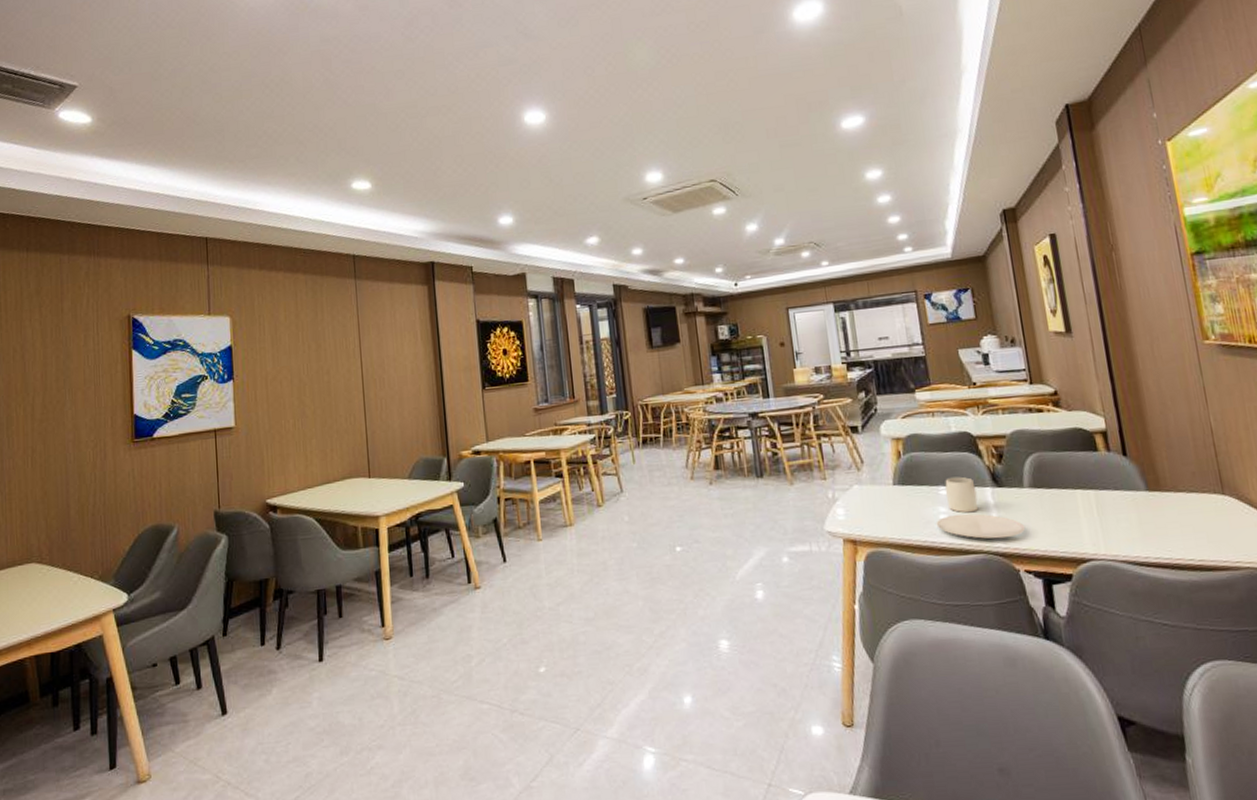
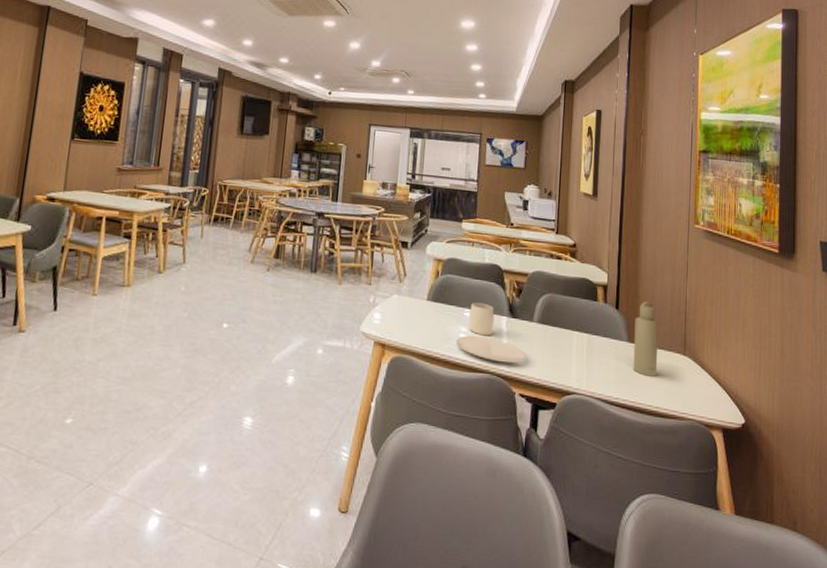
bottle: none [1150,440,1193,527] -> present [633,301,658,377]

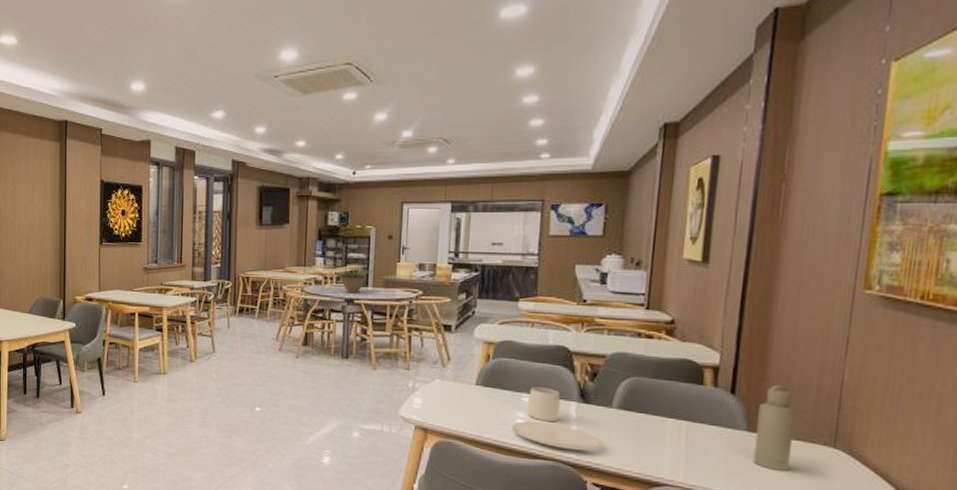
decorative plant: none [303,184,344,208] -> present [329,268,375,294]

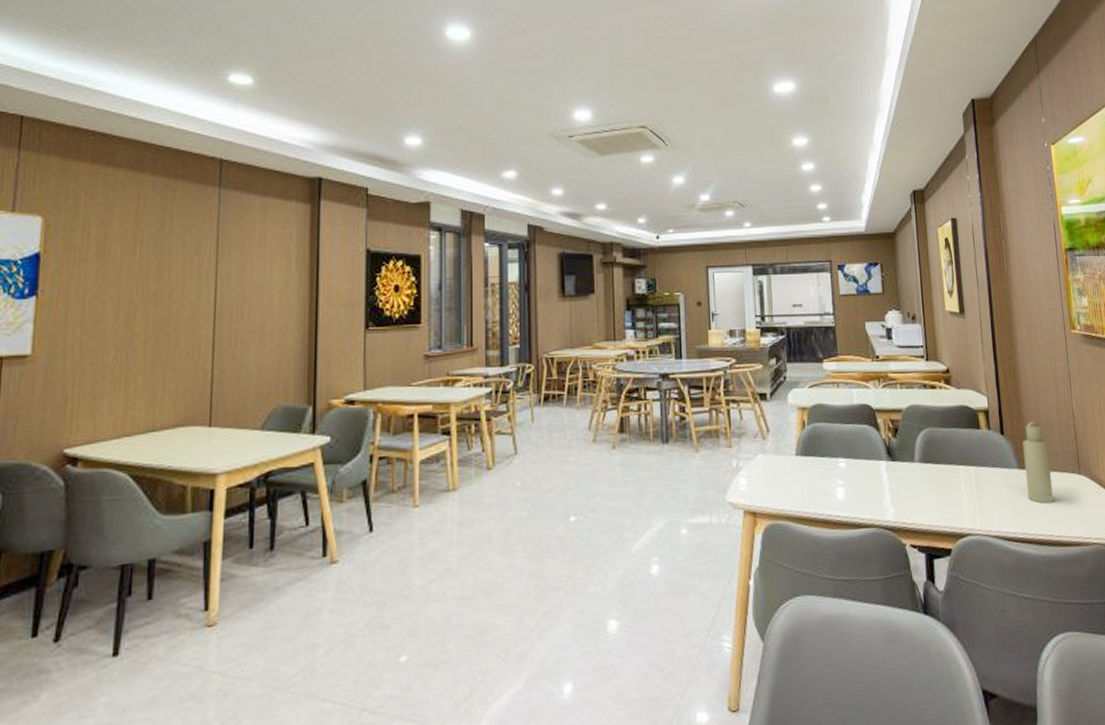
decorative plant: present [329,268,375,294] -> none [641,339,687,368]
plate: present [511,421,604,452] -> none [833,486,914,513]
mug: present [528,386,561,422] -> none [844,449,873,486]

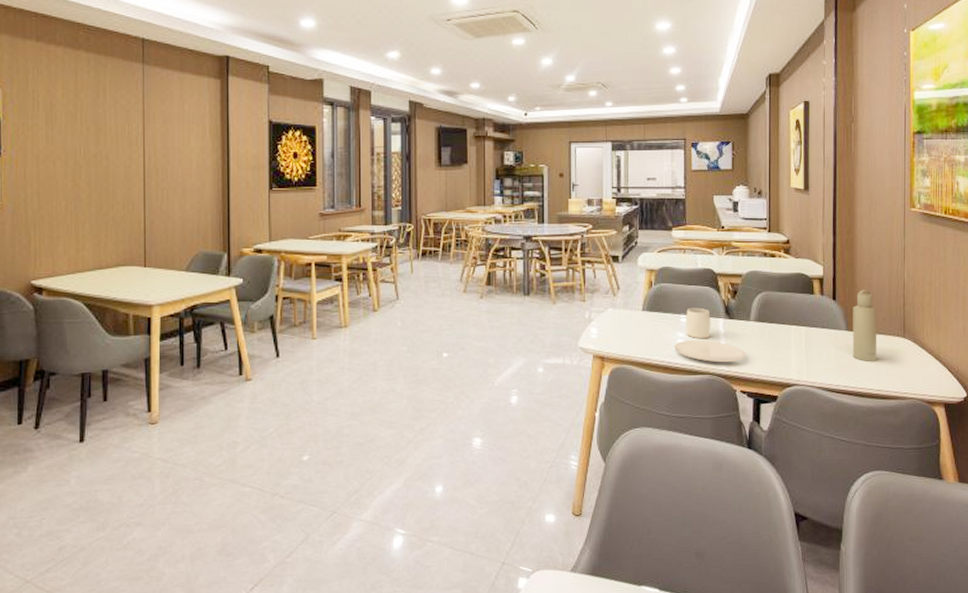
plate: none [833,486,914,513] -> present [674,339,746,363]
mug: none [844,449,873,486] -> present [686,307,711,339]

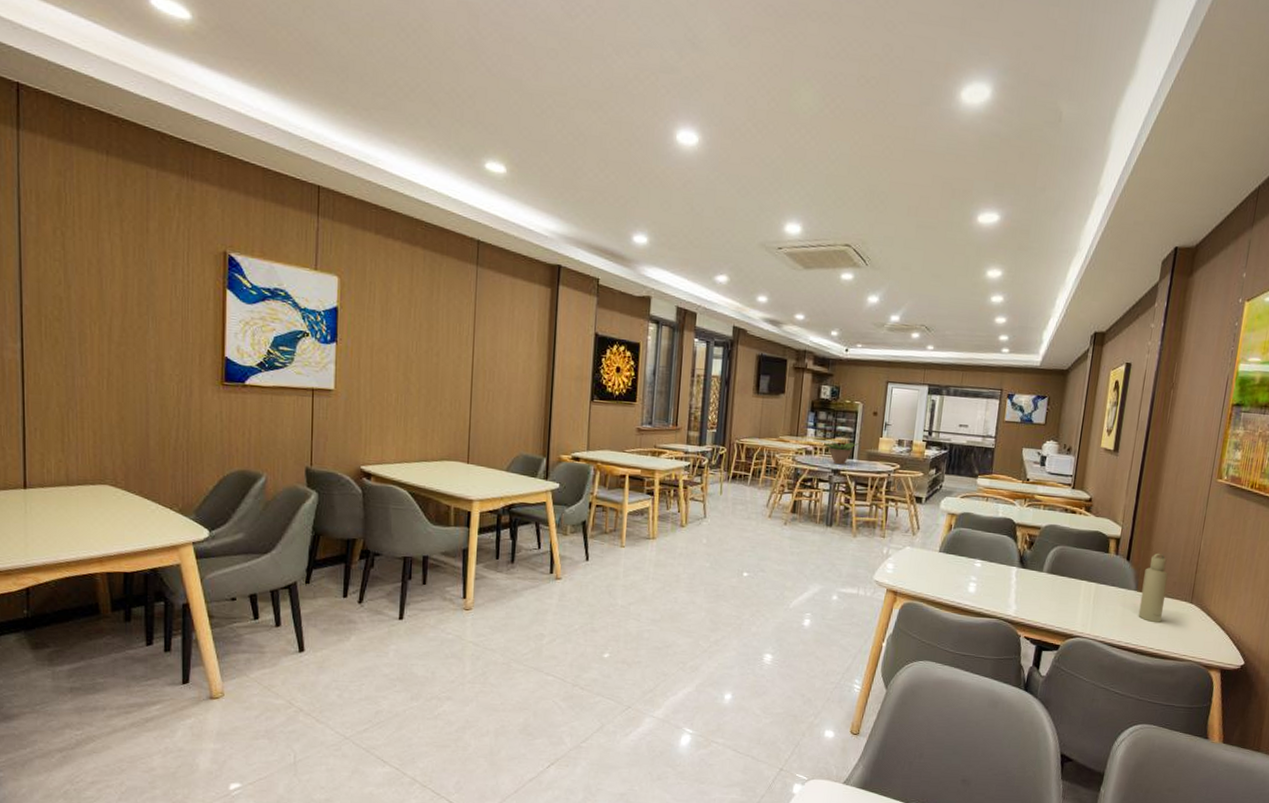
decorative plant: none [507,206,549,231] -> present [819,442,860,465]
plate: present [674,339,746,363] -> none [965,584,1035,610]
mug: present [686,307,711,339] -> none [979,553,1005,585]

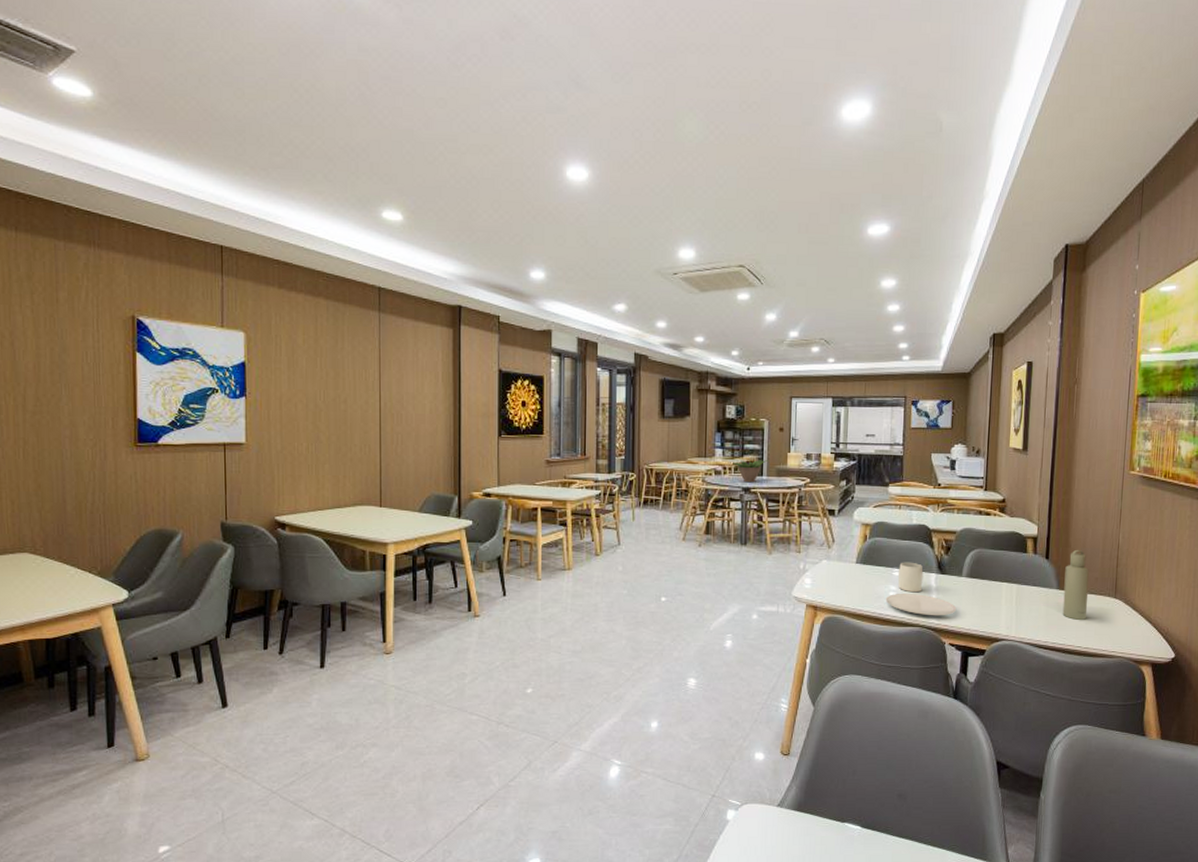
plate: none [965,584,1035,610] -> present [885,593,957,616]
mug: none [979,553,1005,585] -> present [898,562,924,593]

